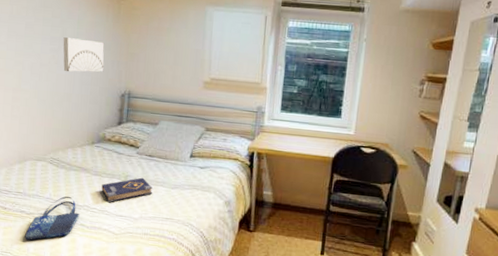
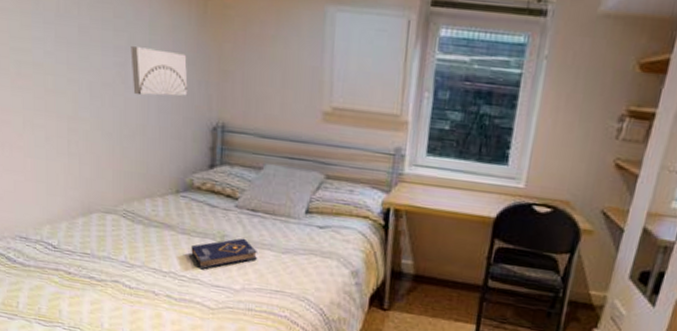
shopping bag: present [25,196,80,241] -> none [97,259,165,314]

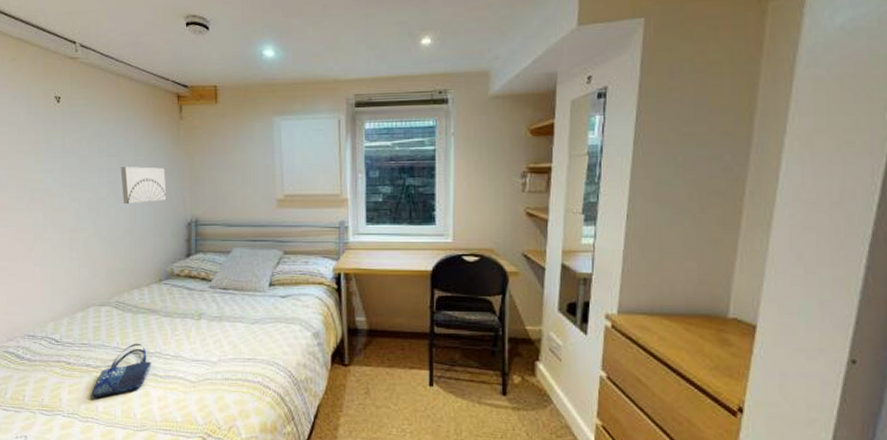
shopping bag: none [97,259,165,314] -> present [93,343,152,398]
book: present [191,238,258,270] -> none [173,314,231,347]

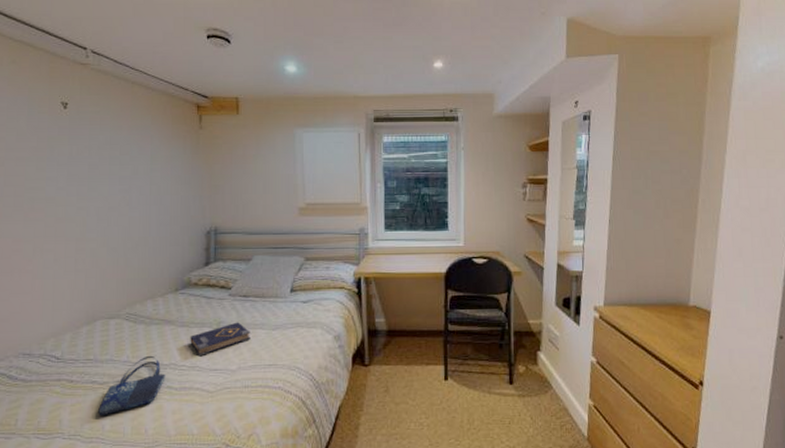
wall art: present [121,167,167,205] -> none [134,175,184,214]
book: none [173,314,231,347] -> present [190,322,252,357]

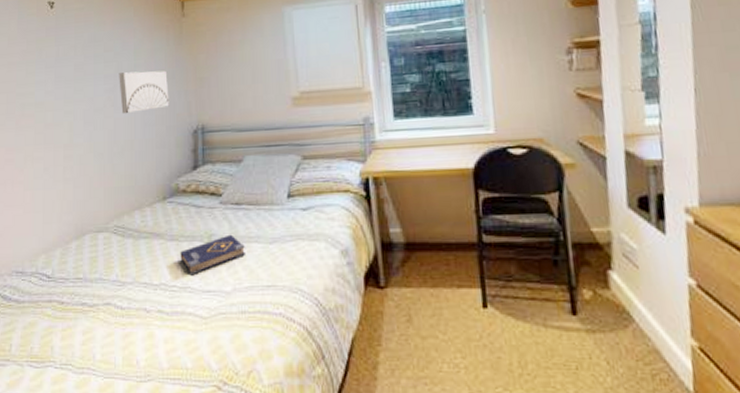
shopping bag: present [98,355,166,417] -> none [89,274,156,344]
wall art: none [134,175,184,214] -> present [119,70,169,115]

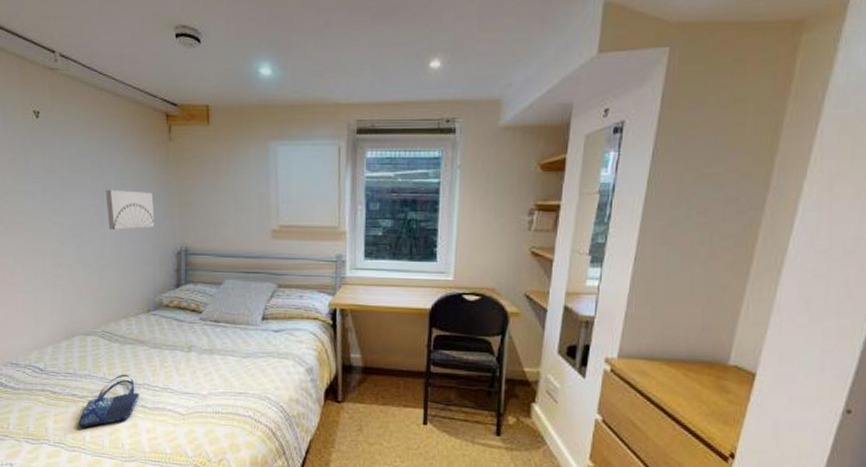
shopping bag: none [89,274,156,344] -> present [79,374,140,428]
book: present [180,234,247,276] -> none [162,347,222,379]

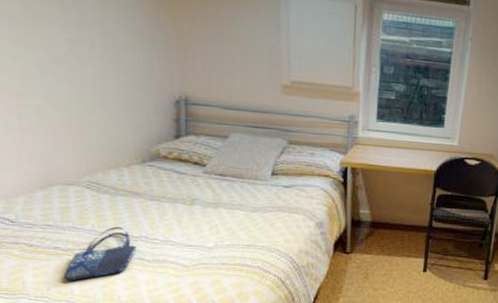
wall art: present [106,190,155,230] -> none [82,23,148,72]

